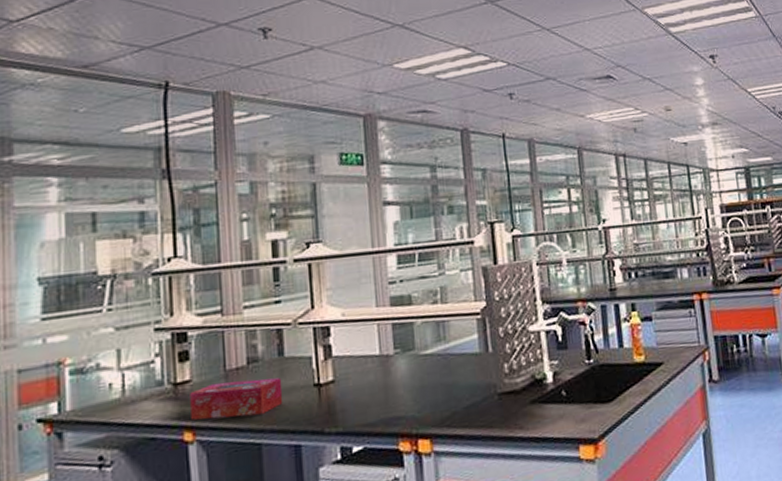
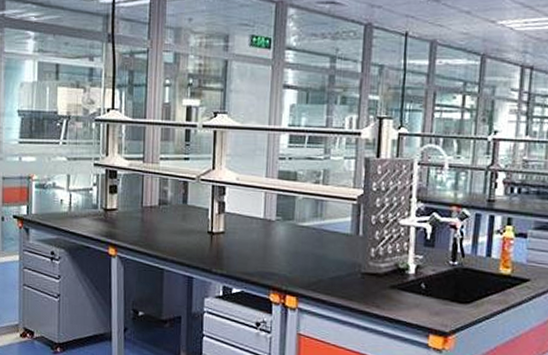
tissue box: present [190,378,283,421] -> none [115,214,184,246]

